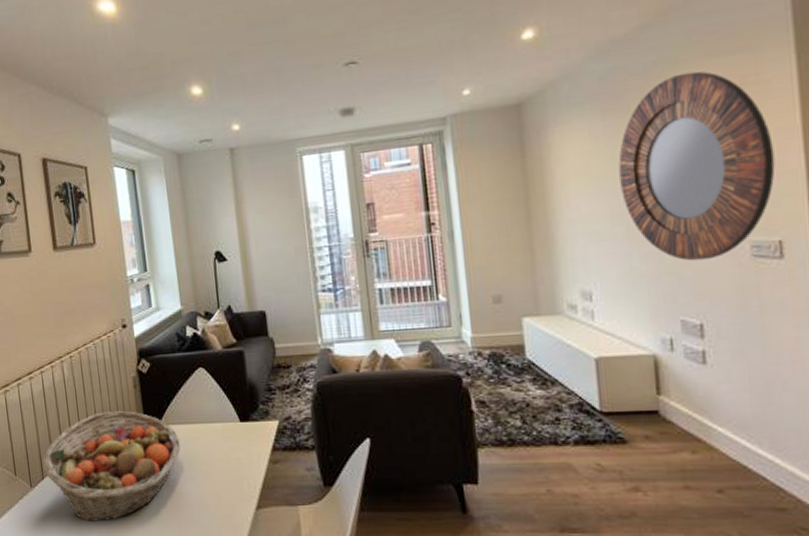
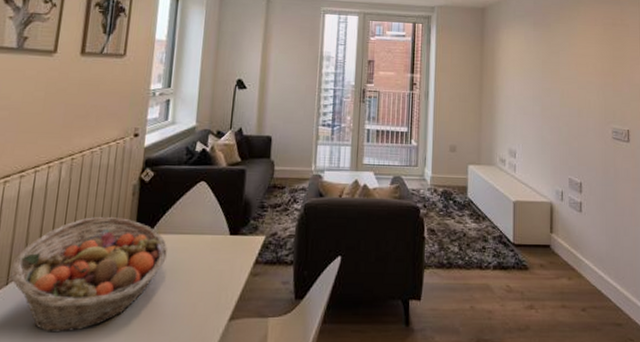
home mirror: present [618,71,775,261] -> none [541,9,628,137]

